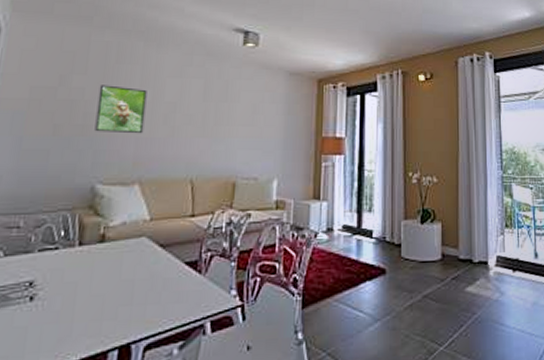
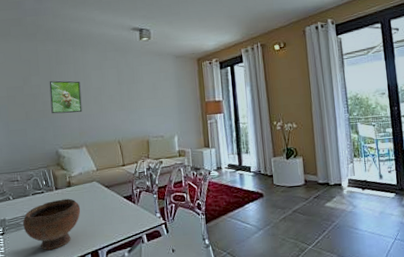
bowl: none [12,260,115,341] -> present [23,198,81,250]

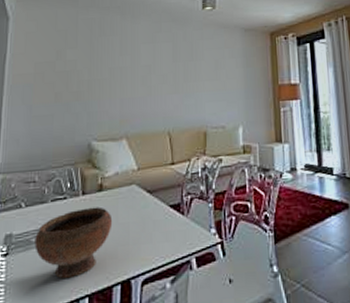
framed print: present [49,80,83,114] -> none [87,55,126,97]

